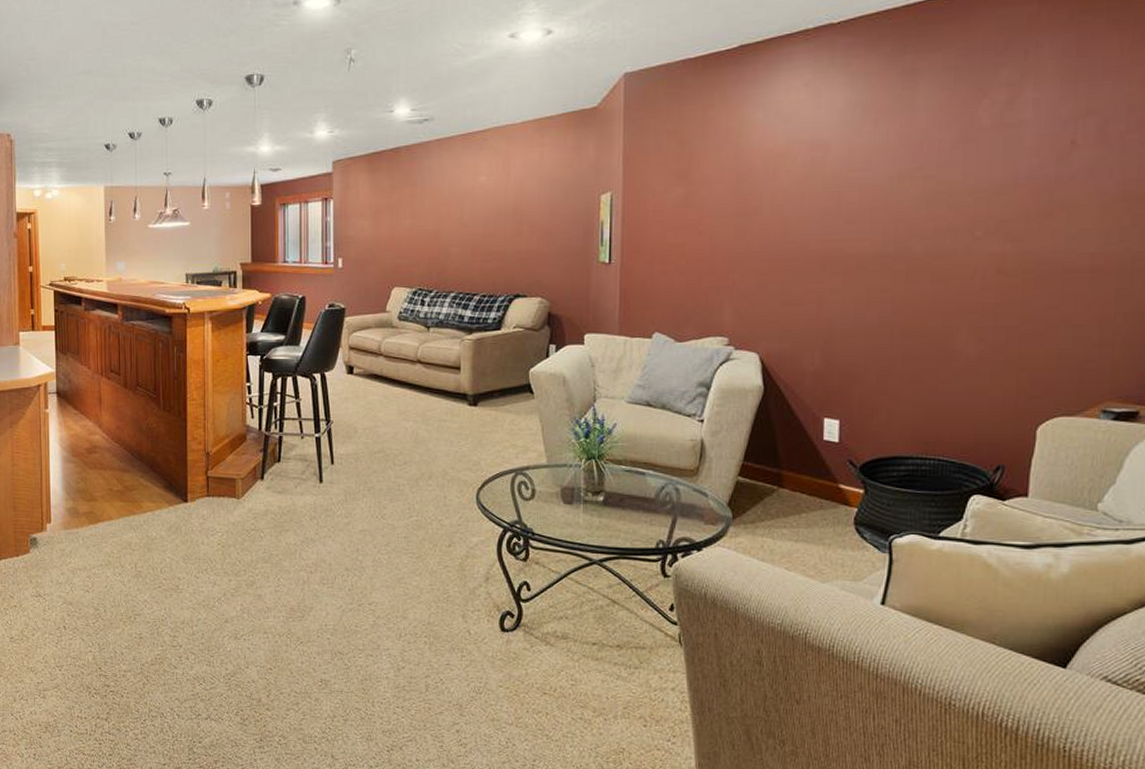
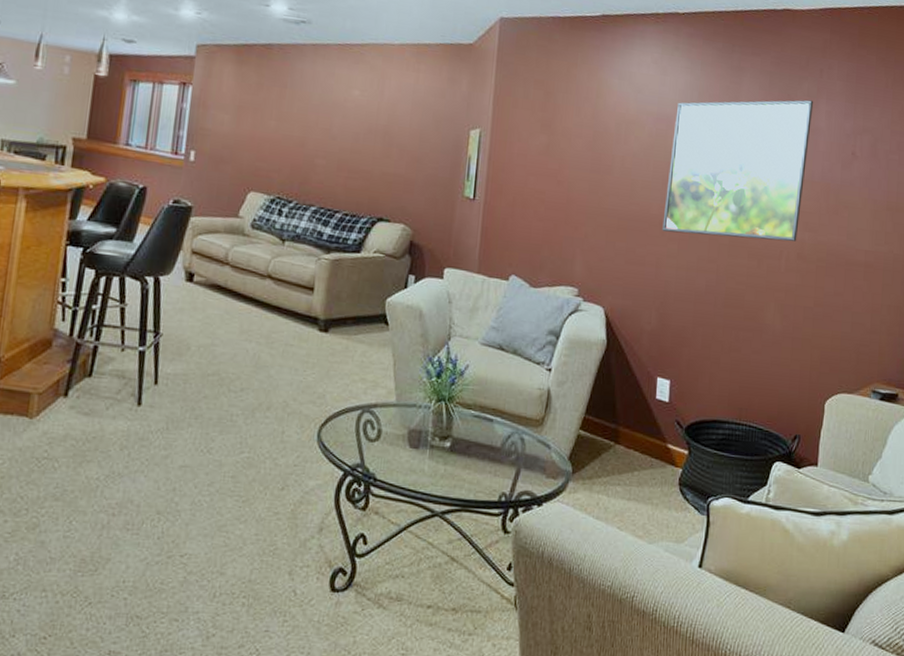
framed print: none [823,89,1016,266] -> present [662,99,814,242]

